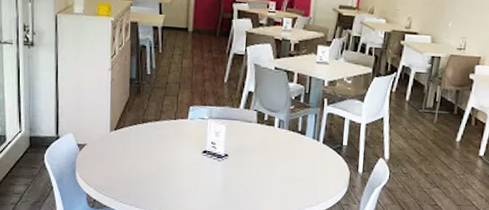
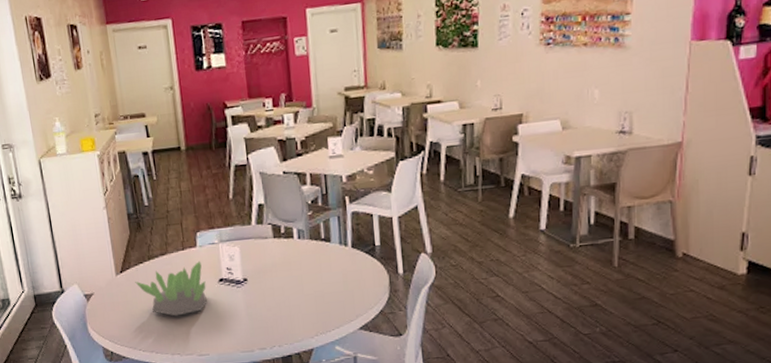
succulent plant: none [126,131,191,177] -> present [135,260,207,316]

